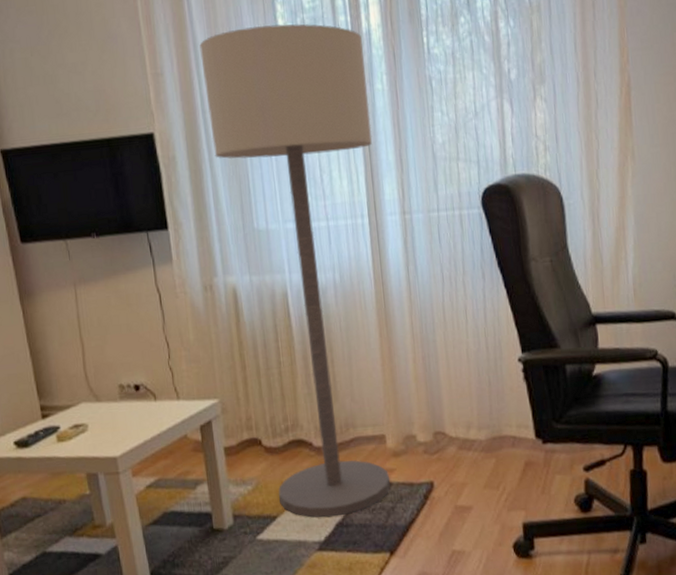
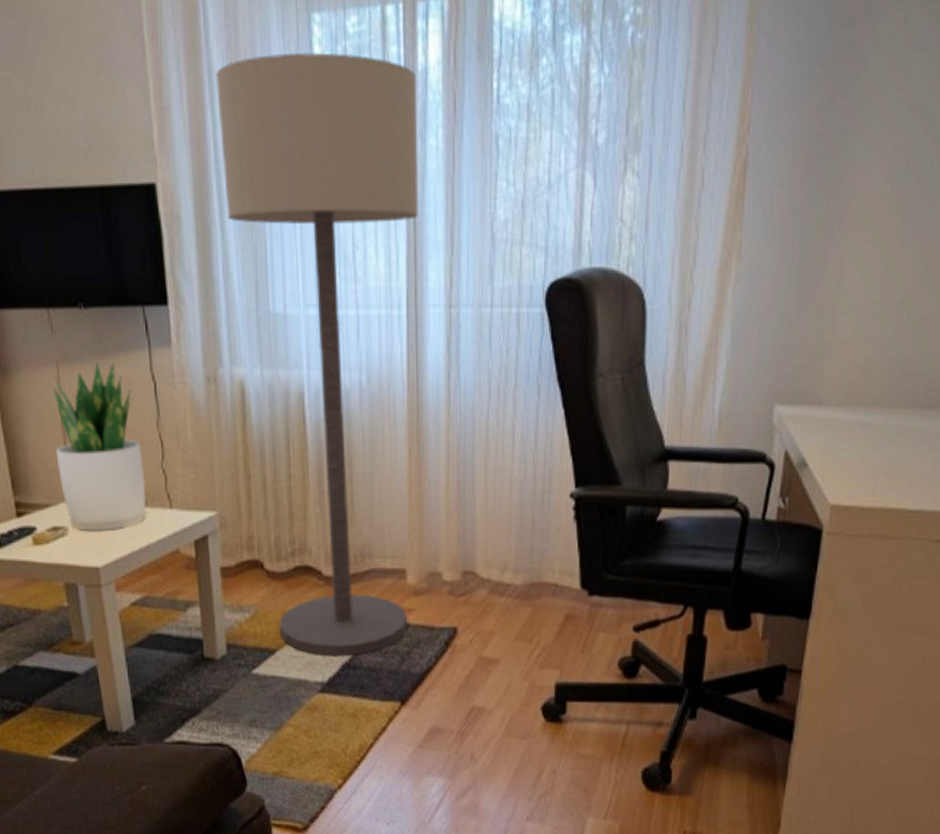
planter: none [71,280,157,426] -> present [53,362,147,531]

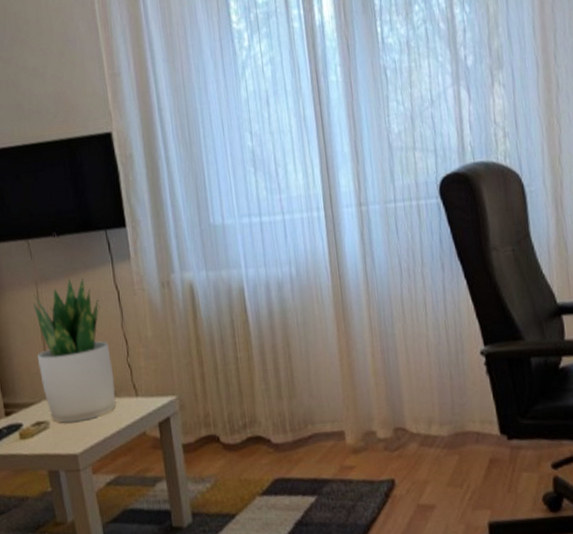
floor lamp: present [216,52,419,656] -> none [155,19,351,516]

